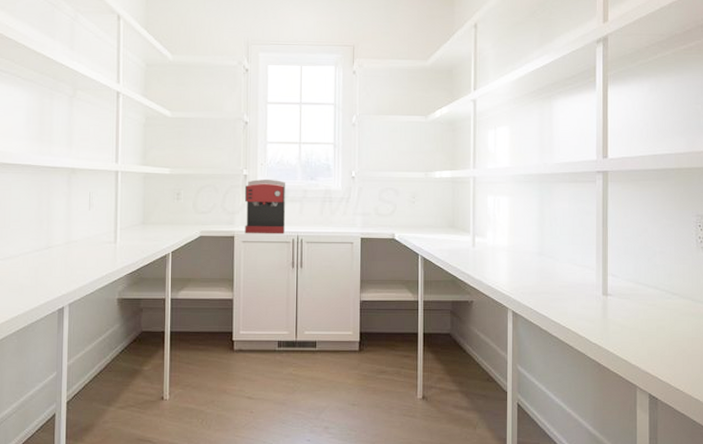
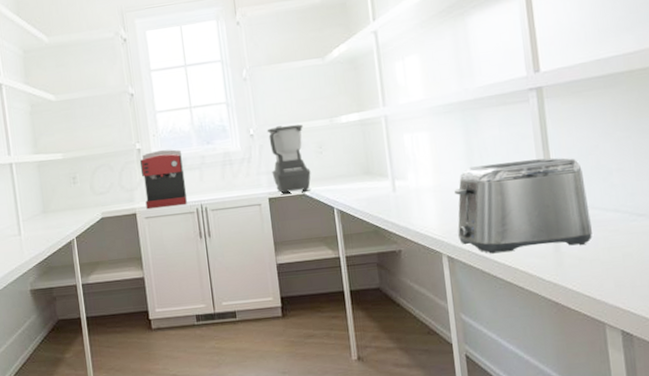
blender: none [367,172,402,236] -> present [267,124,311,194]
toaster: none [524,233,634,314] -> present [455,157,592,254]

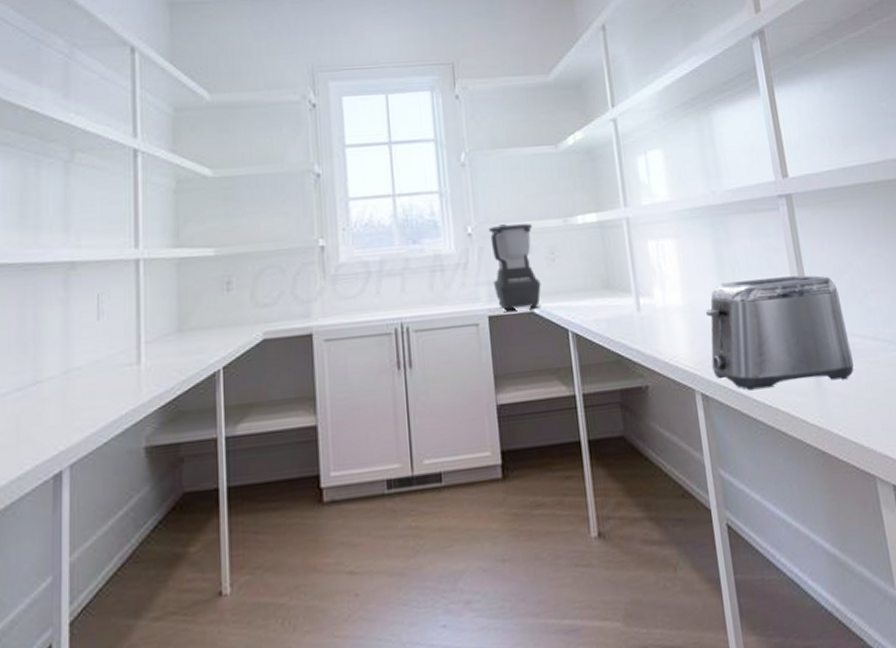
coffee maker: present [140,149,188,210] -> none [323,248,384,329]

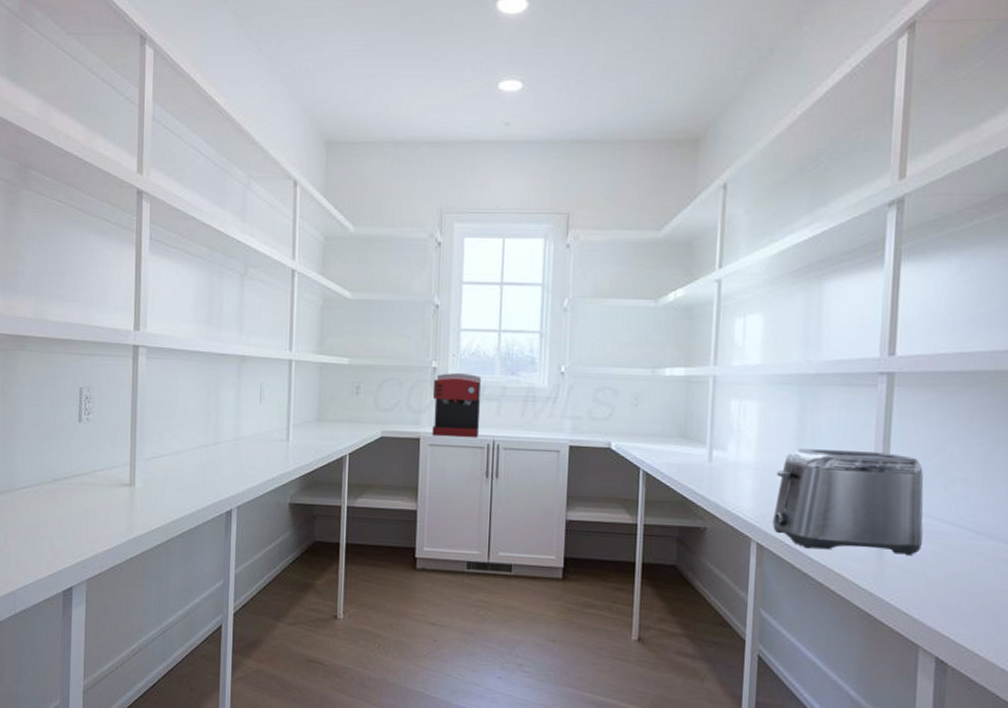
coffee maker: none [323,248,384,329] -> present [432,372,482,438]
blender: present [488,223,541,311] -> none [577,368,621,445]

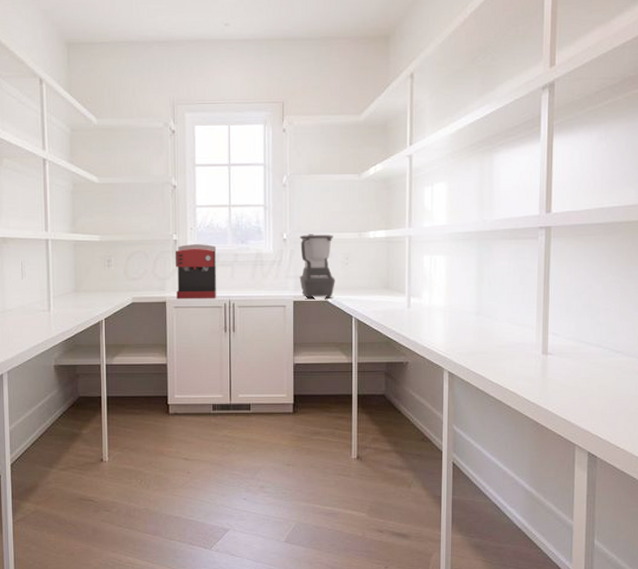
blender: none [577,368,621,445] -> present [299,234,335,299]
toaster: present [773,449,924,555] -> none [460,292,576,373]

